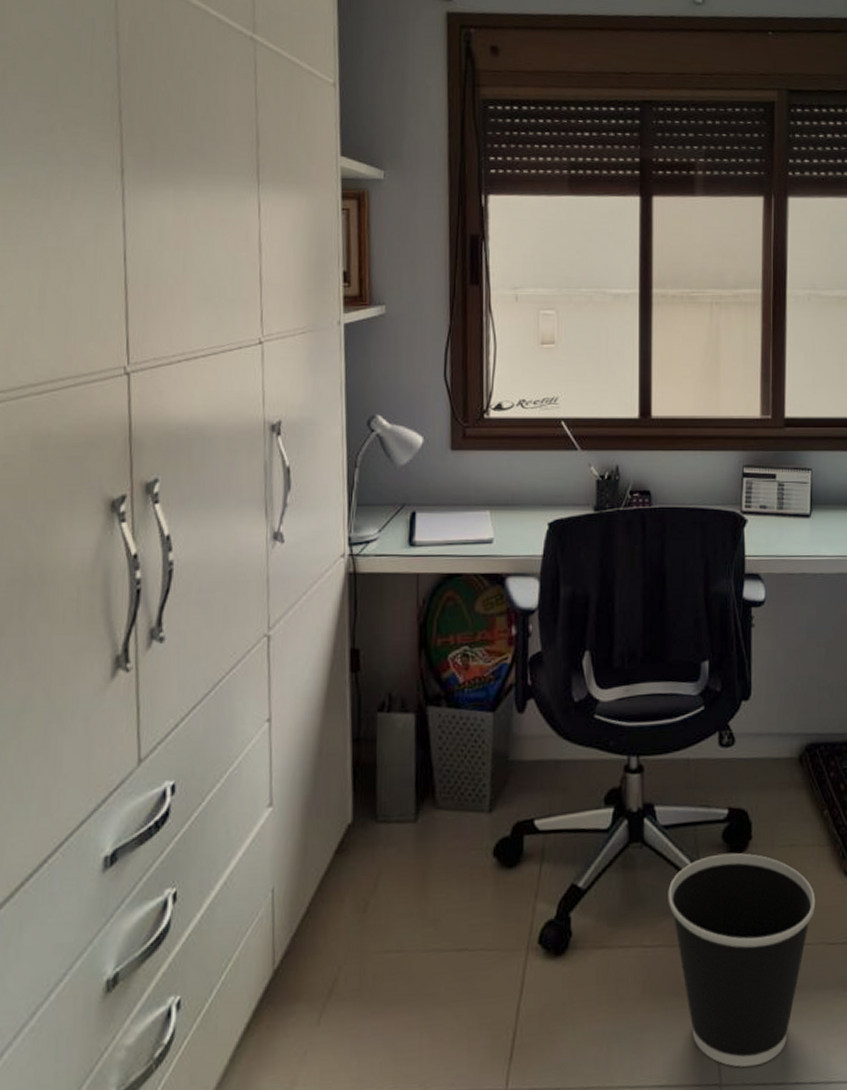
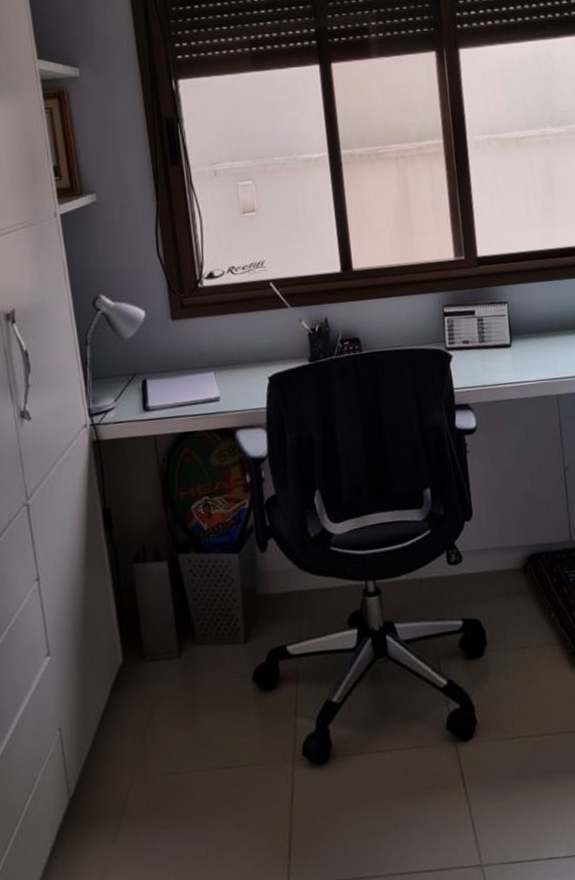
wastebasket: present [668,853,816,1067] -> none [415,658,552,849]

